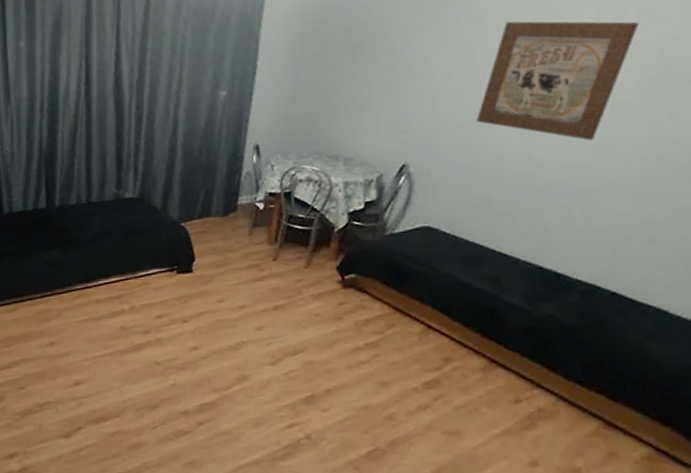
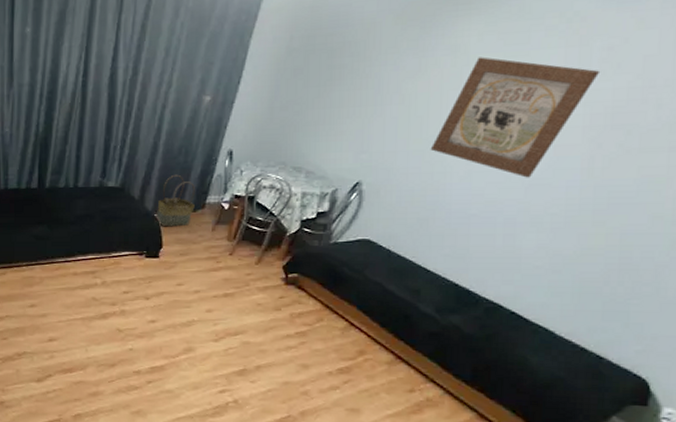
basket: none [183,176,226,237] -> present [156,174,195,227]

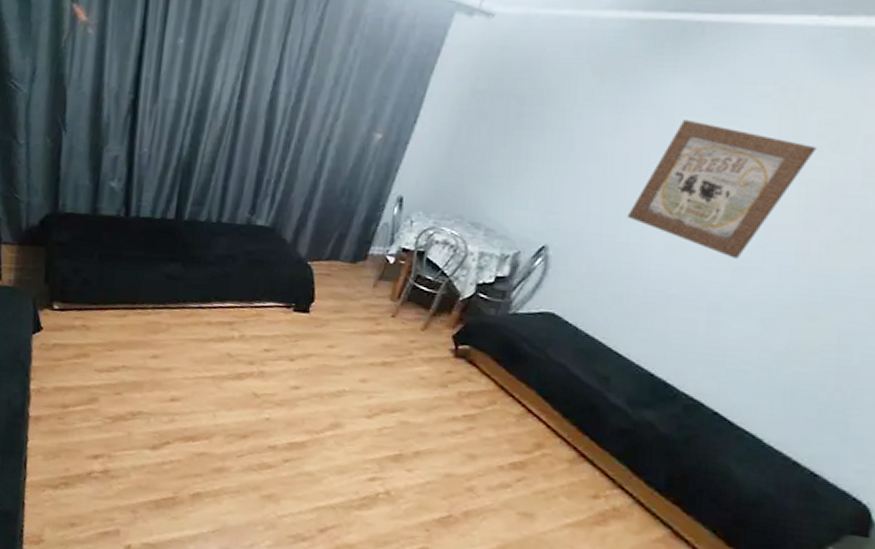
basket: present [156,174,195,227] -> none [308,218,357,279]

